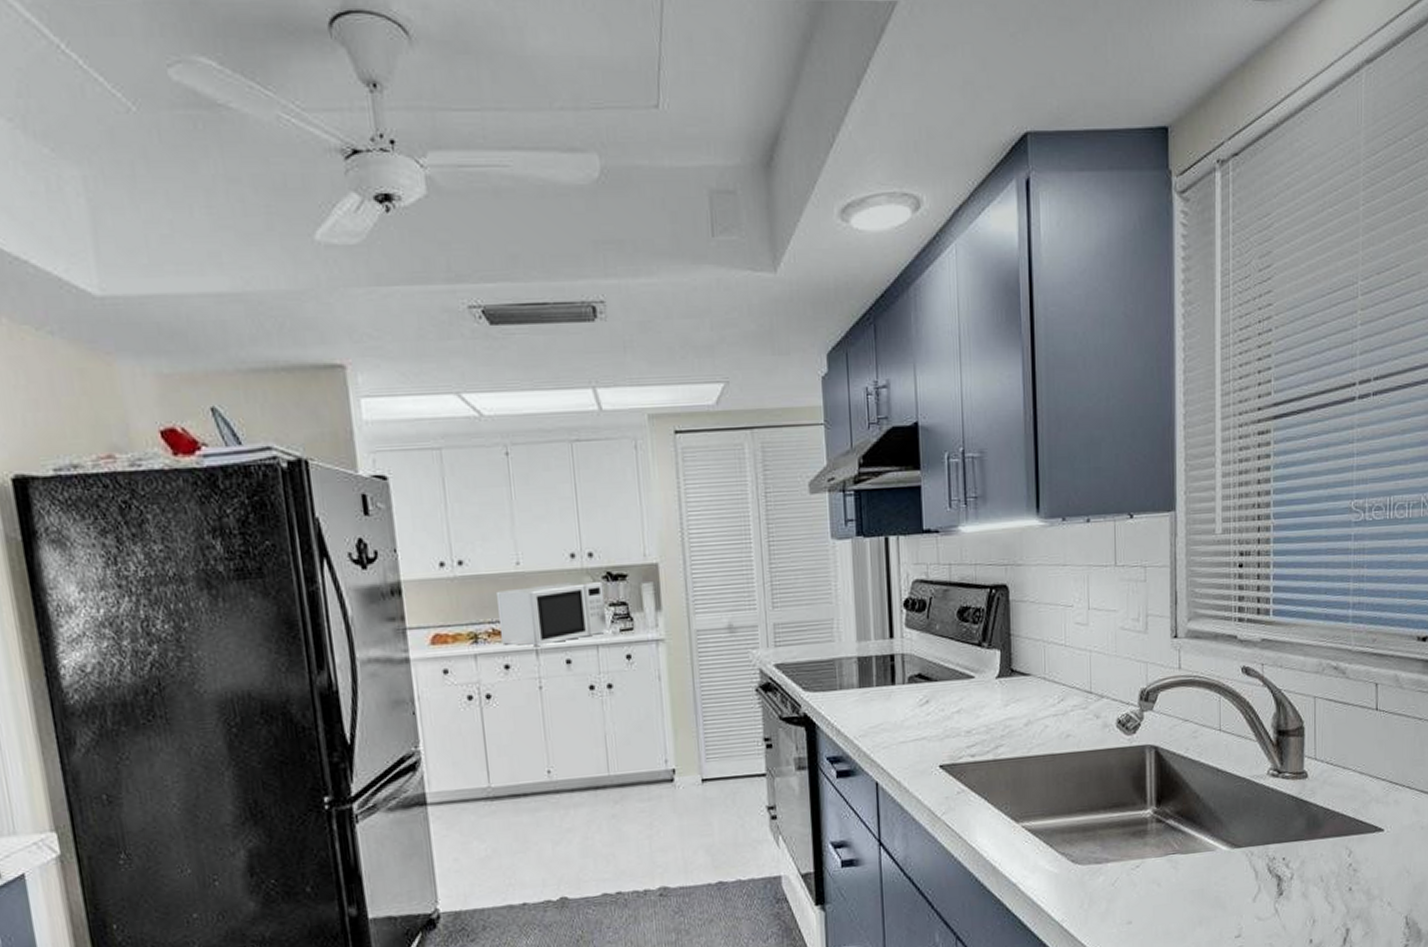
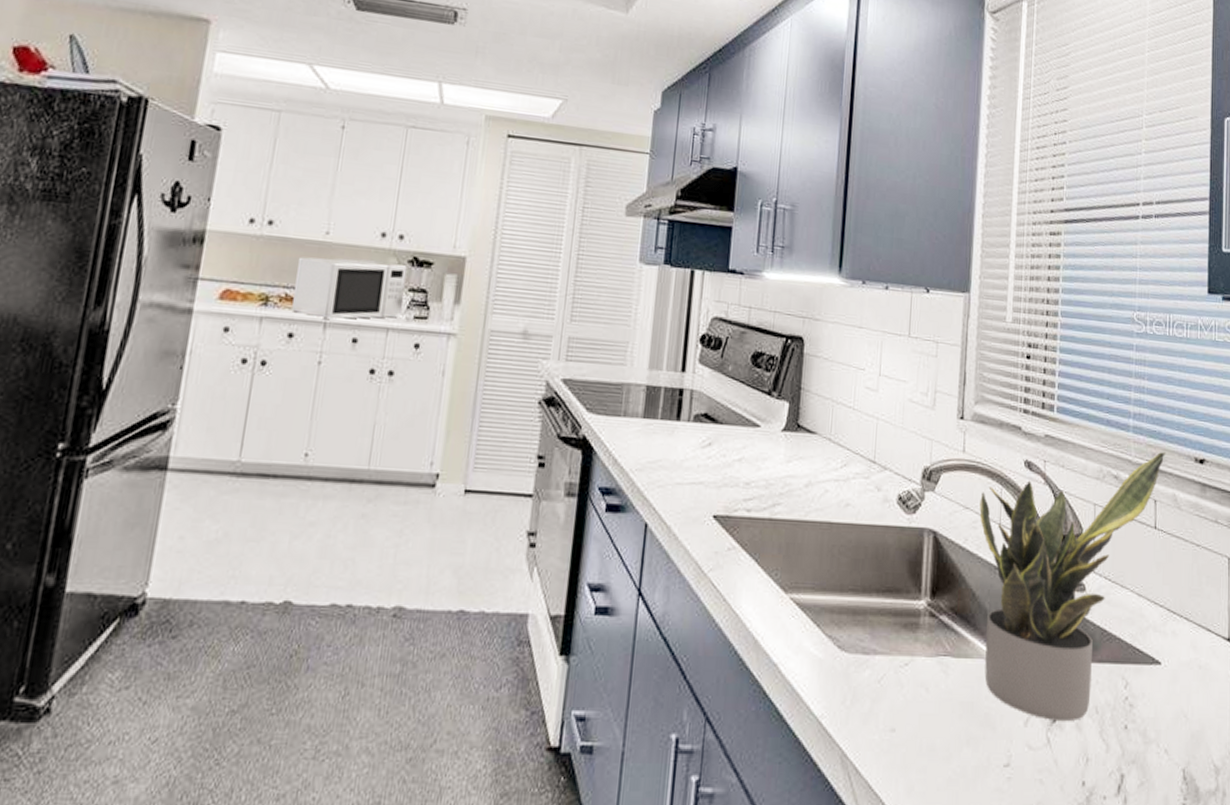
potted plant: none [1199,636,1388,894] -> present [979,452,1167,721]

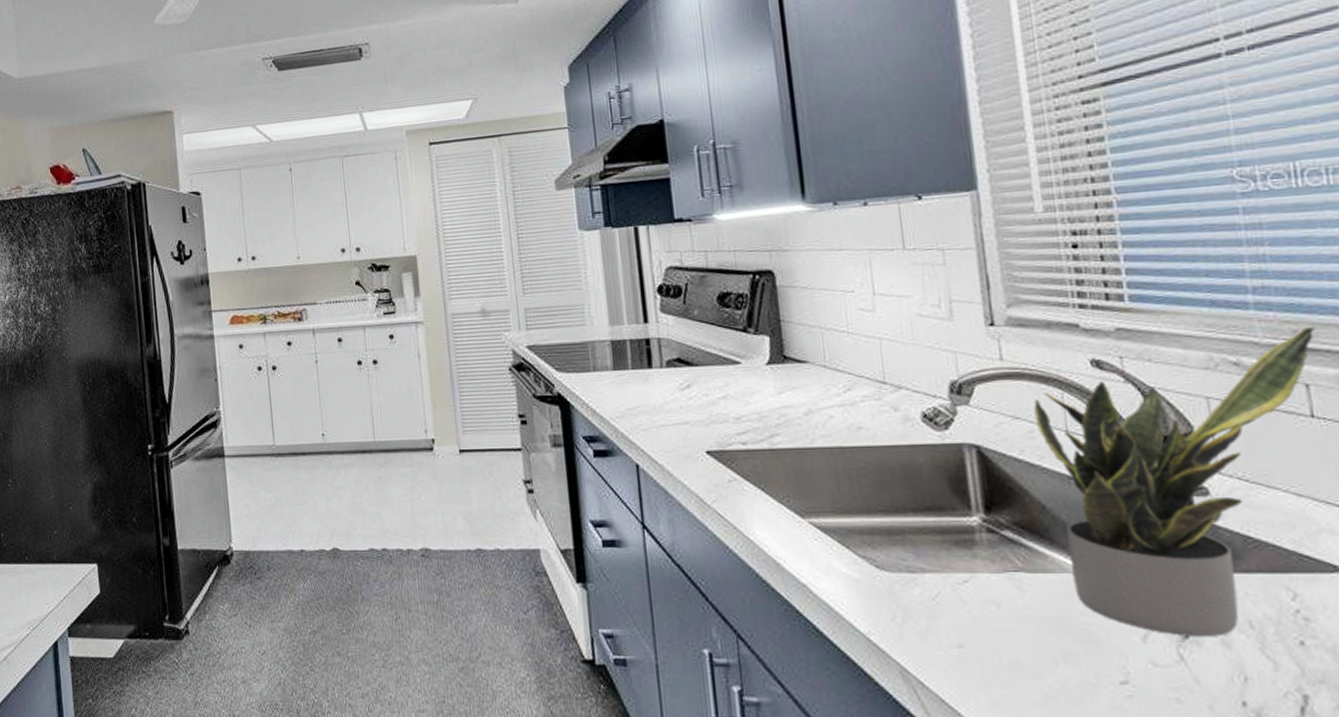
microwave: present [292,256,407,320] -> none [280,271,372,327]

